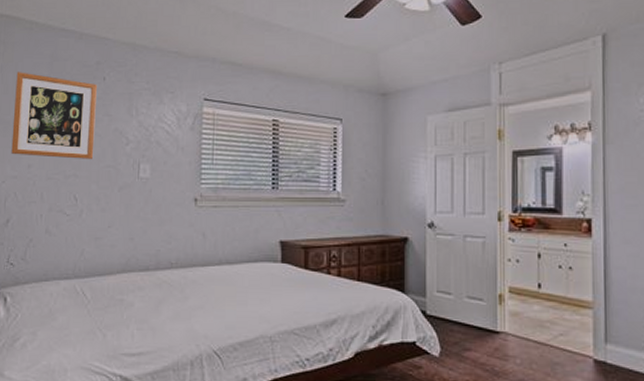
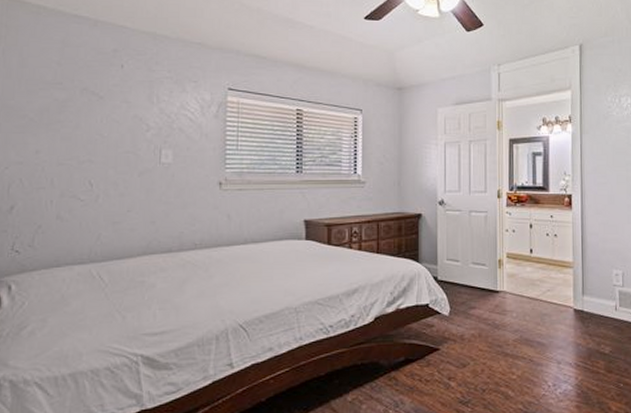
wall art: present [11,72,97,159] -> none [15,56,114,145]

